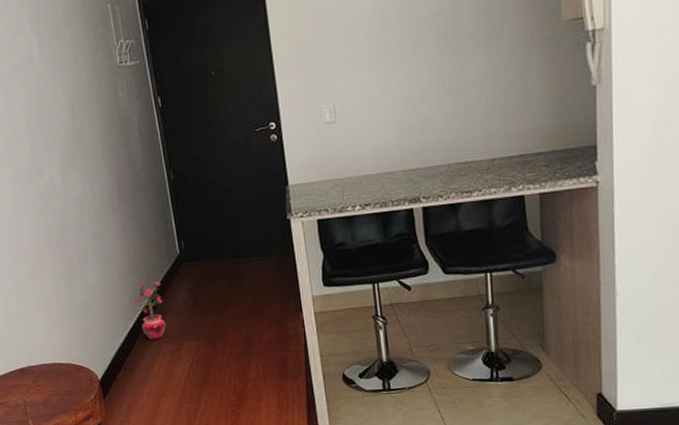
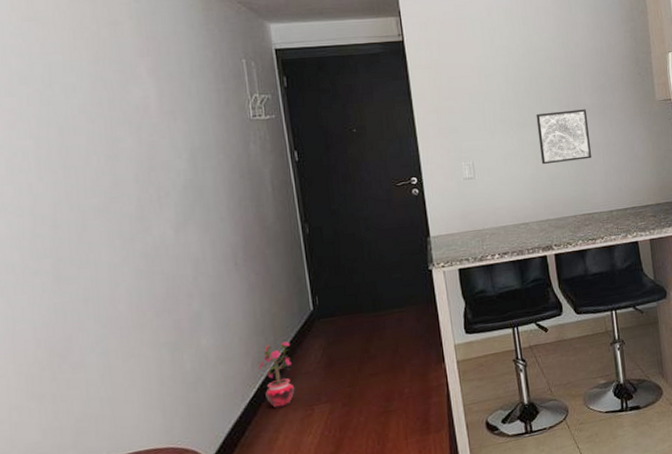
wall art: none [407,36,473,106] -> present [536,109,592,165]

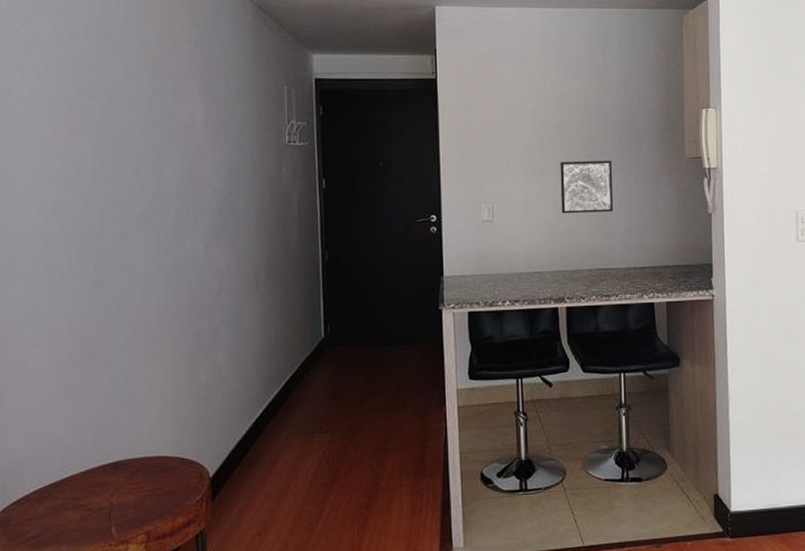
potted plant: present [258,341,295,409] -> none [267,366,299,432]

